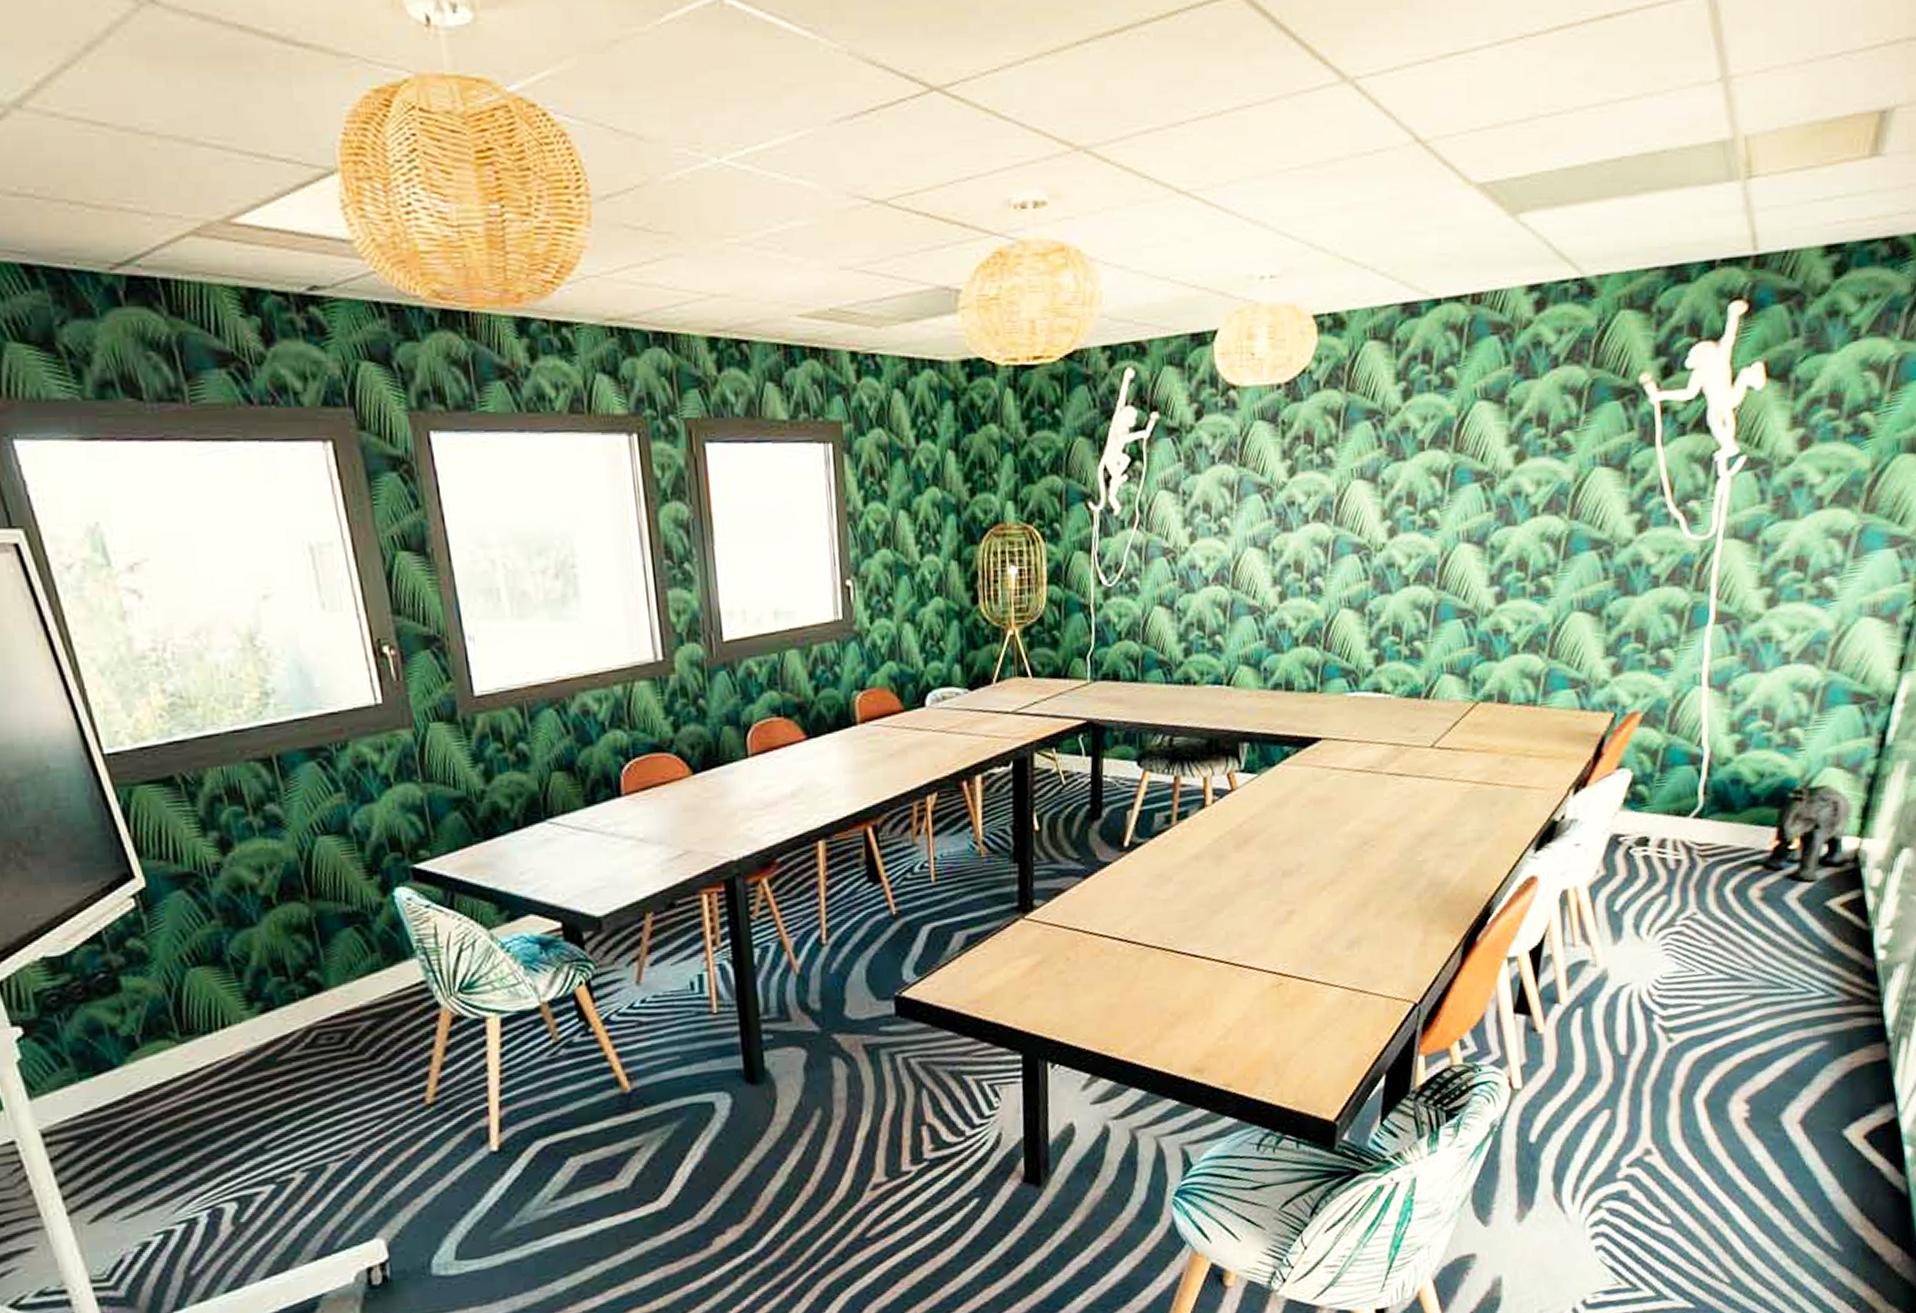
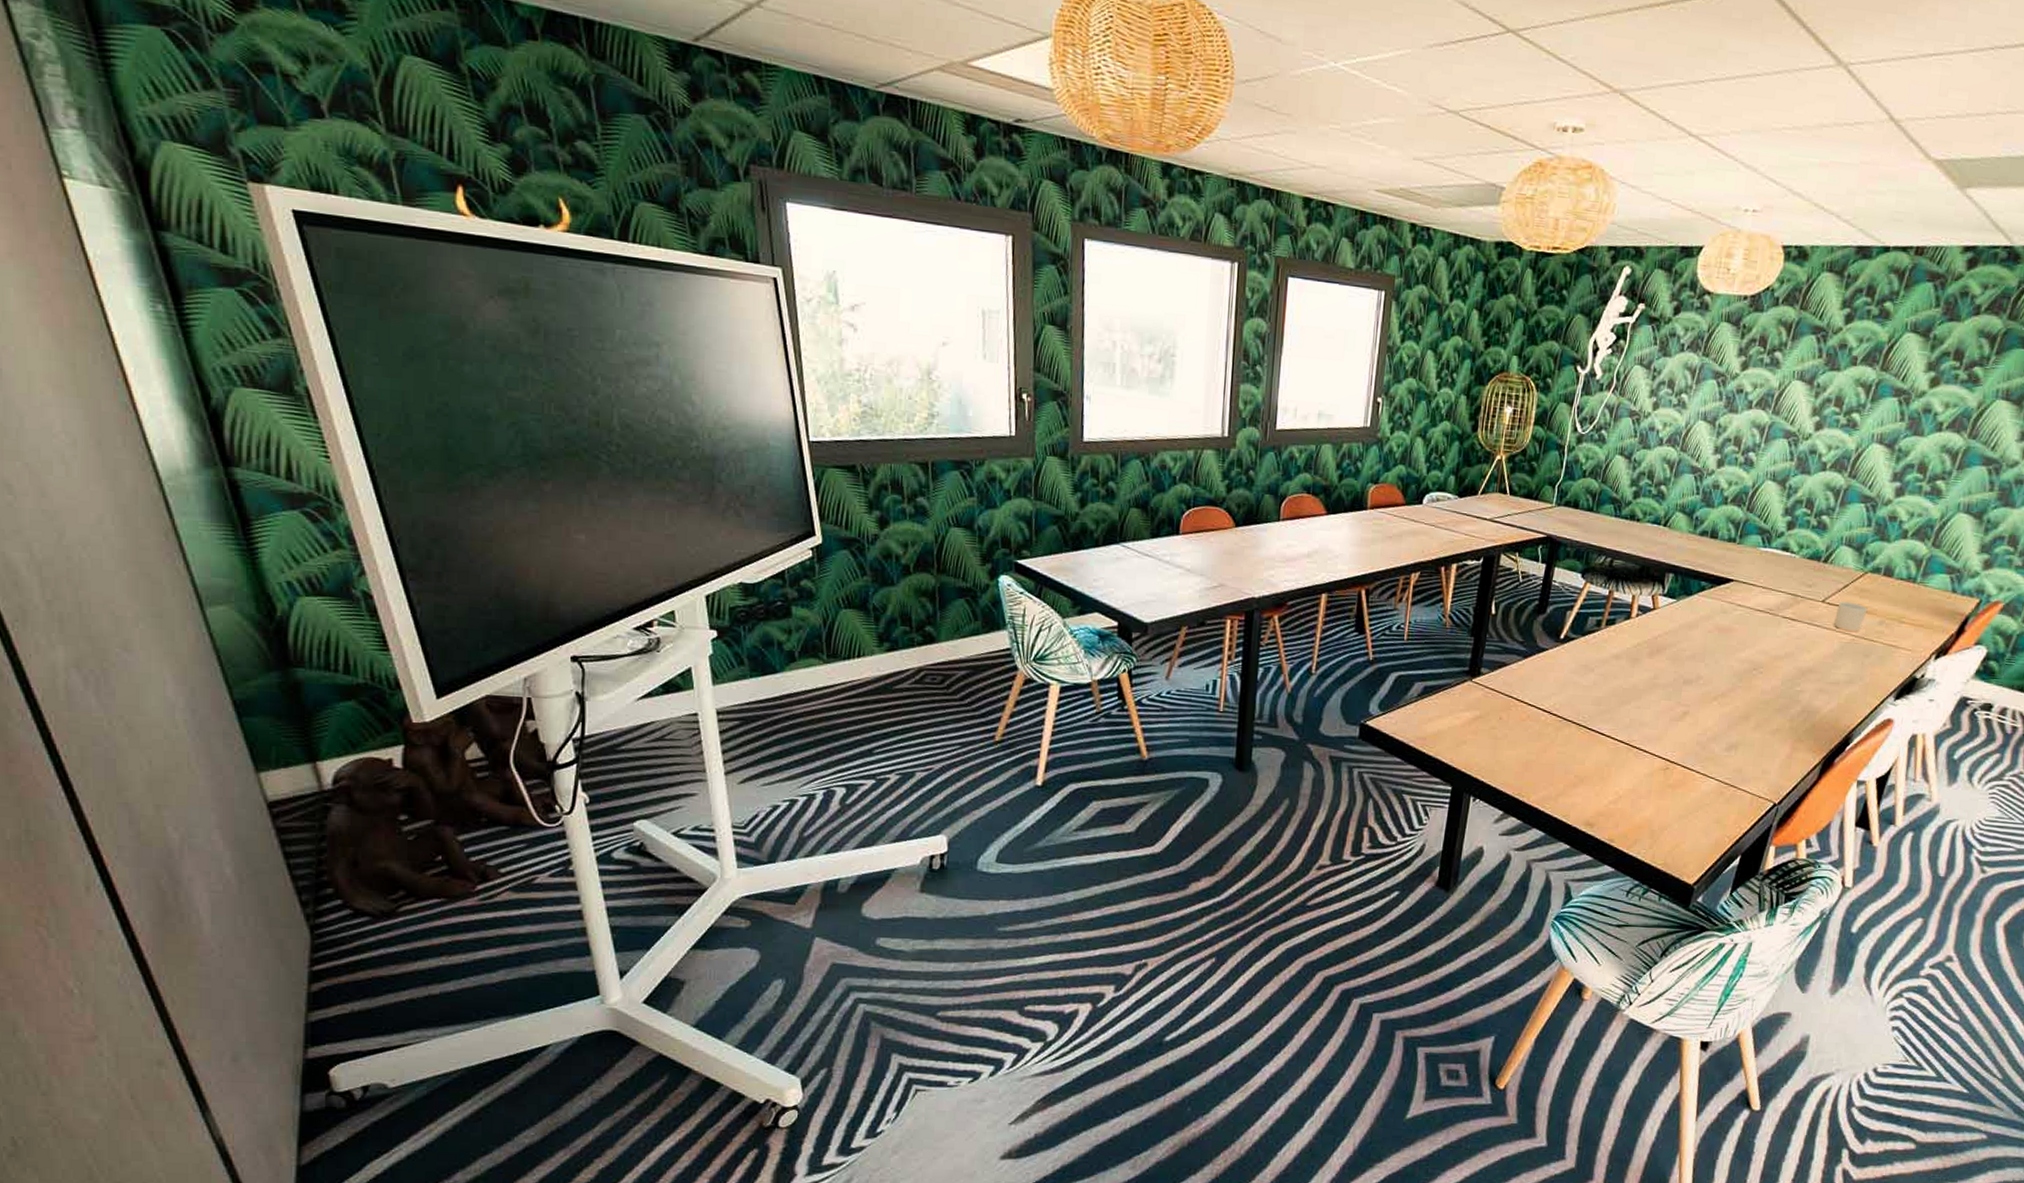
mug: none [1448,742,1486,779] -> present [1833,601,1868,633]

